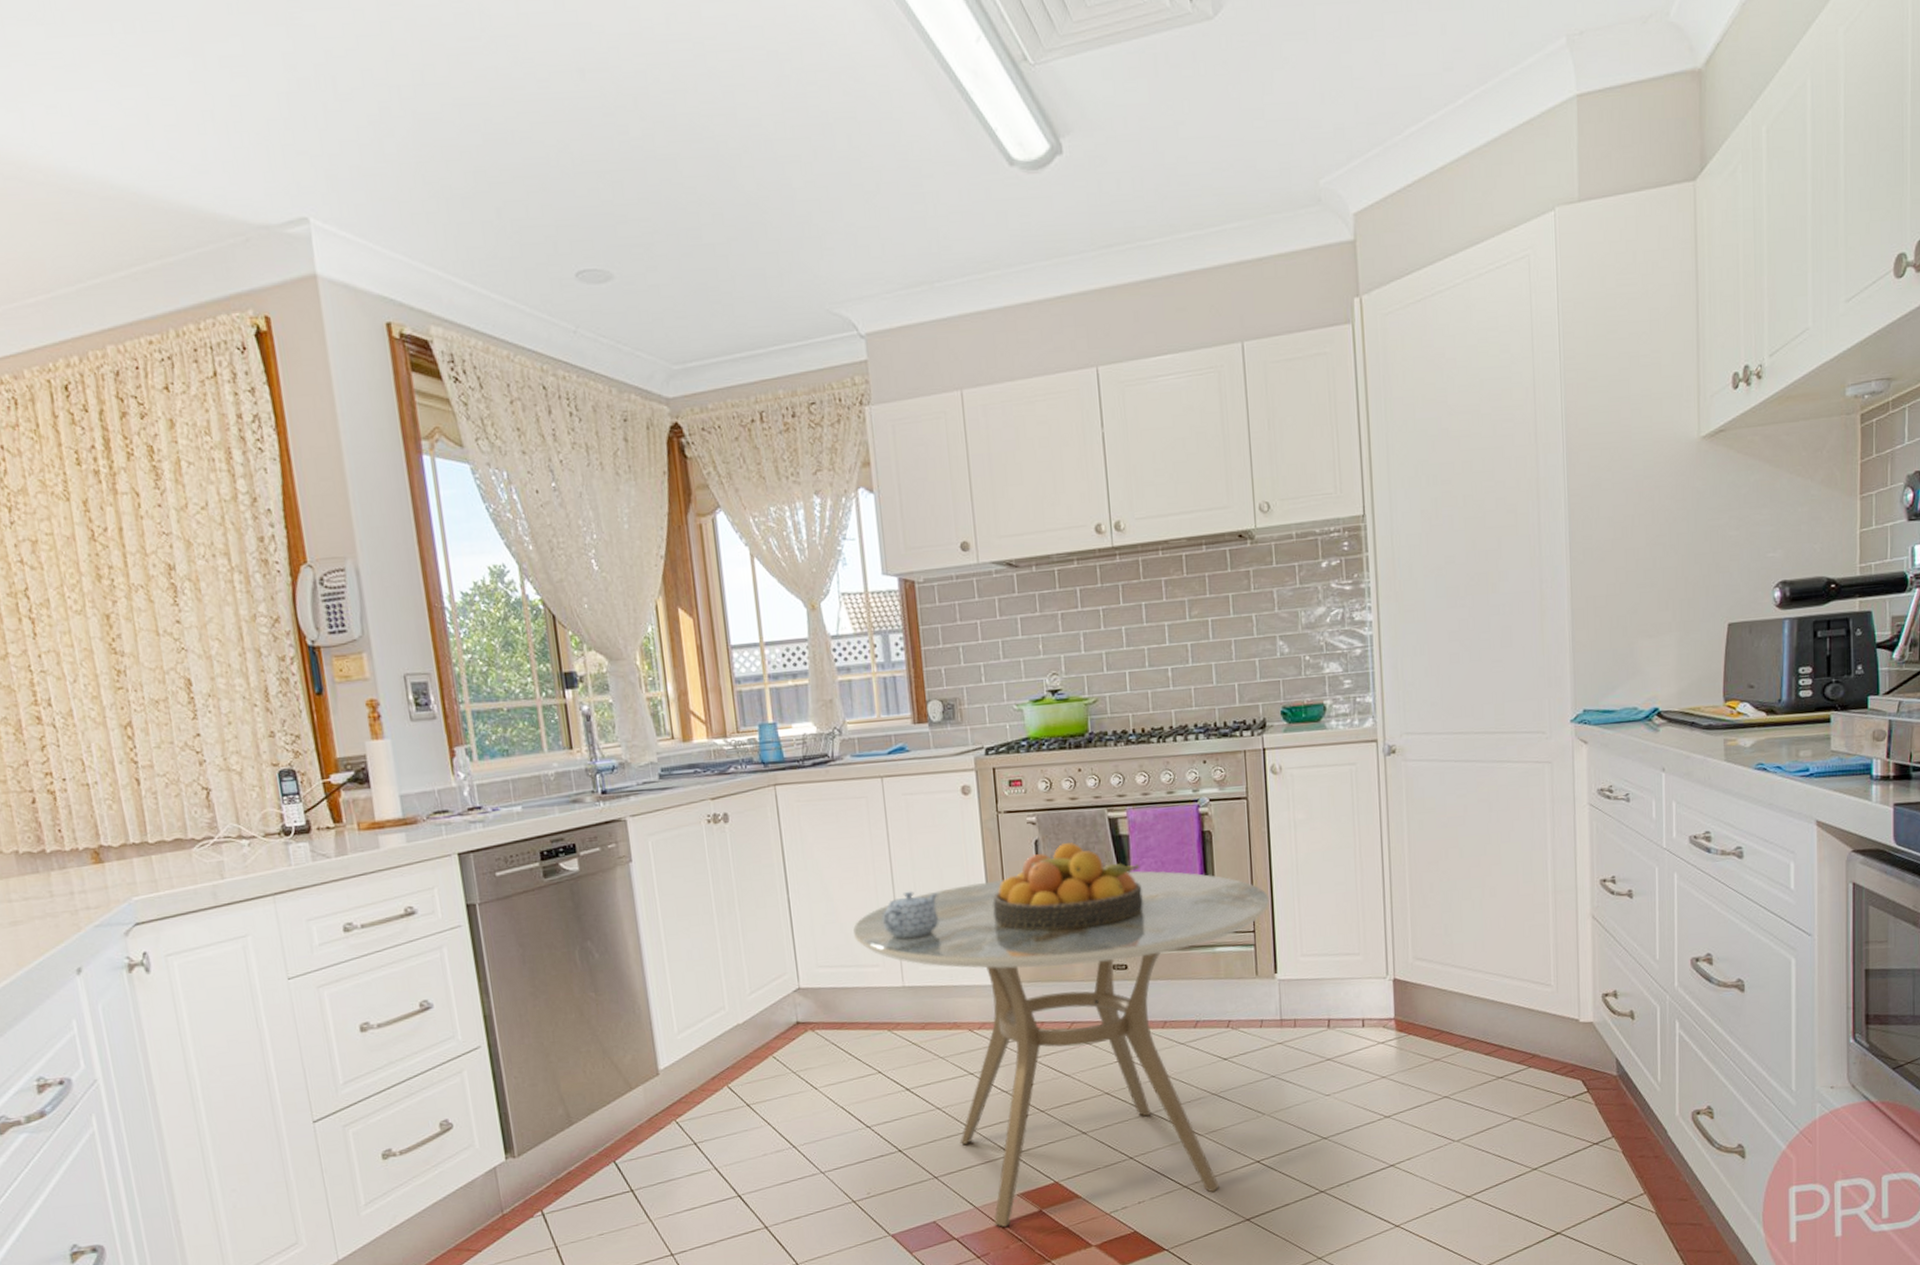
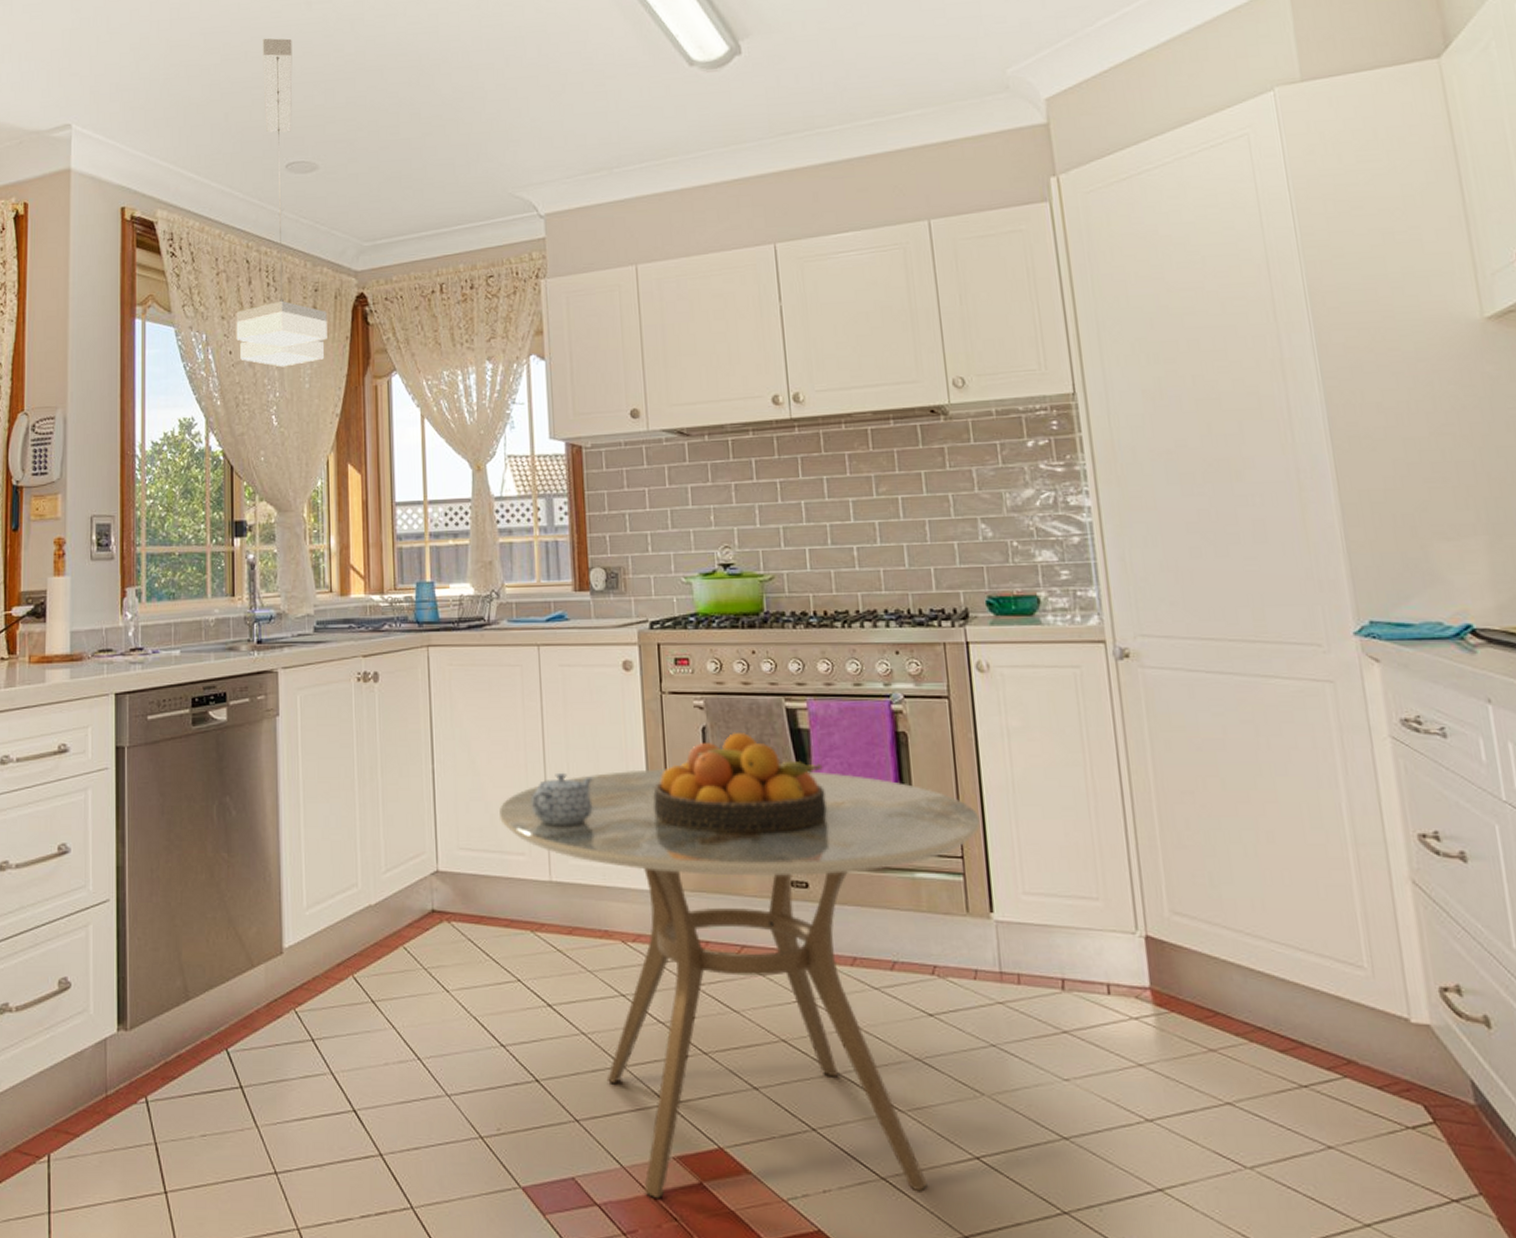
pendant light: none [530,114,643,507] -> present [236,38,327,367]

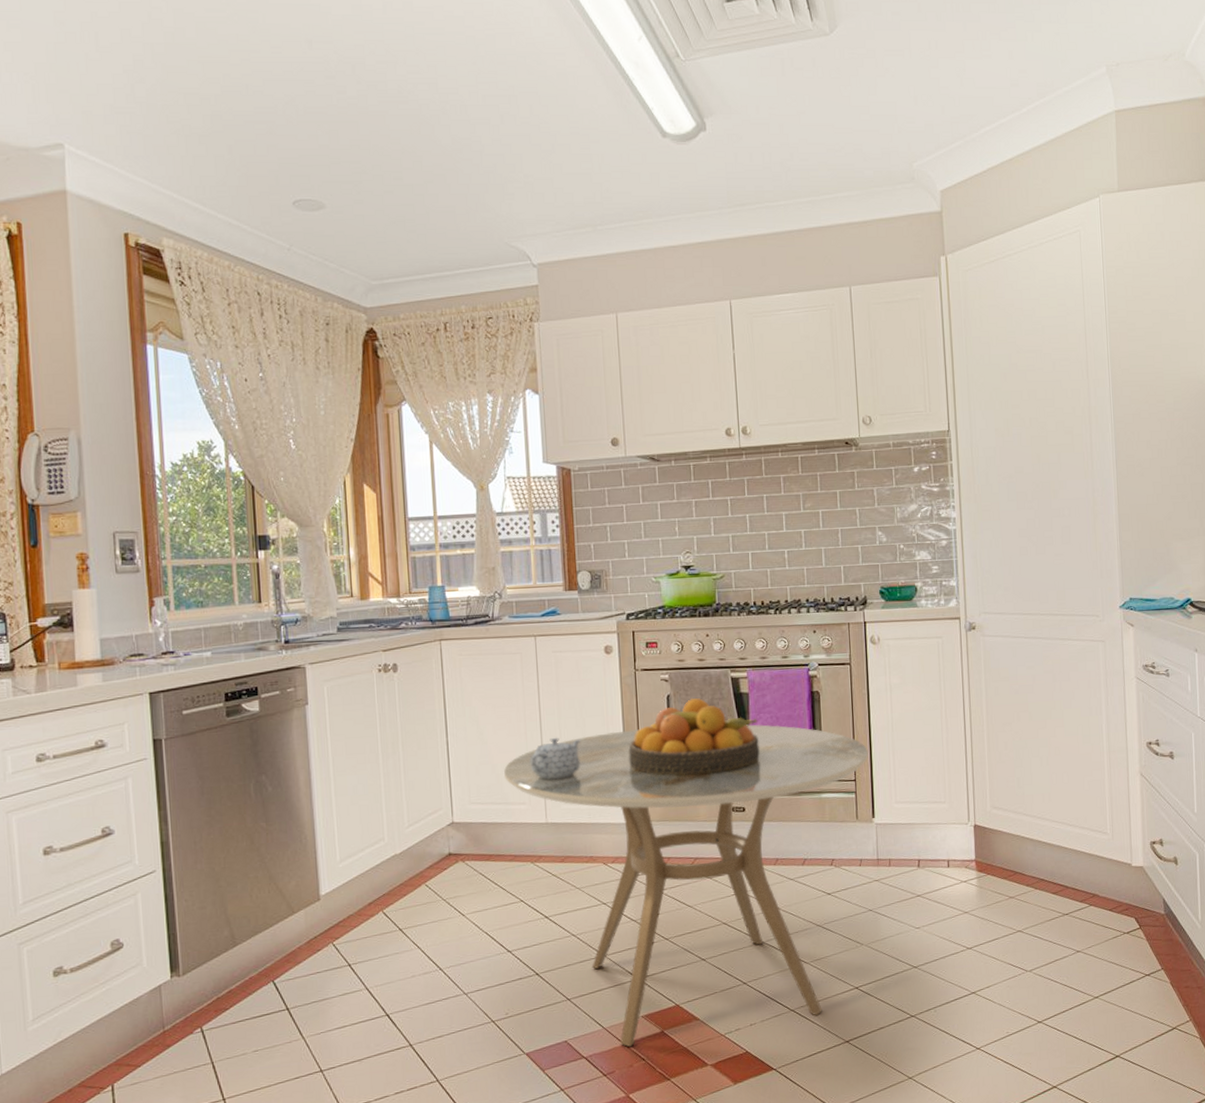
pendant light: present [236,38,327,367] -> none [249,73,340,395]

